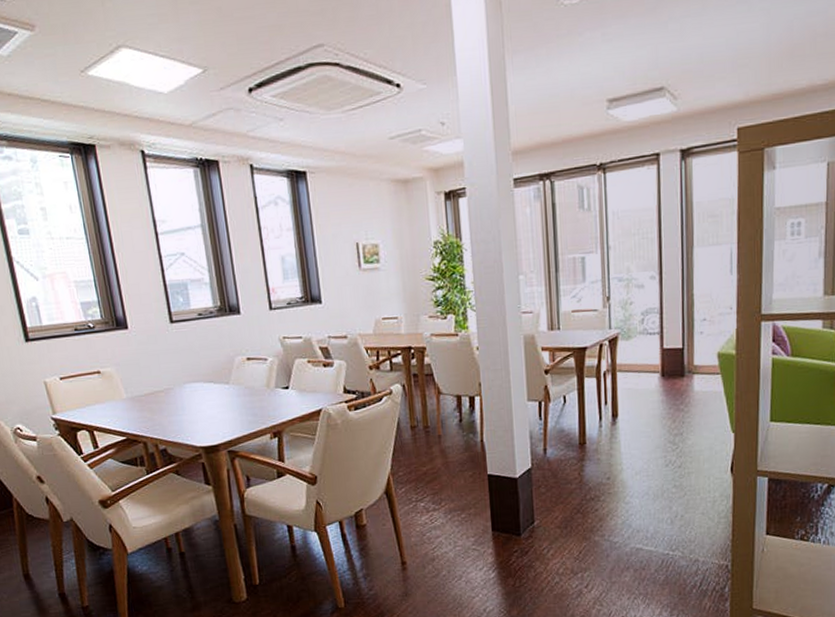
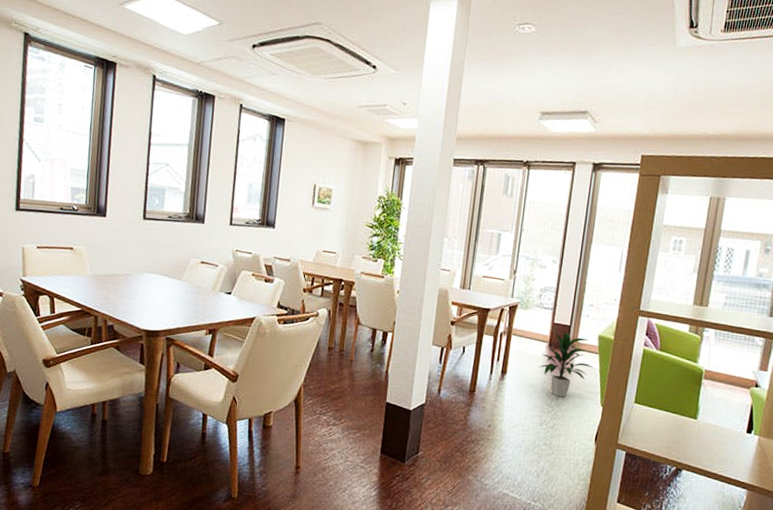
indoor plant: none [654,356,718,432] -> present [539,330,595,398]

